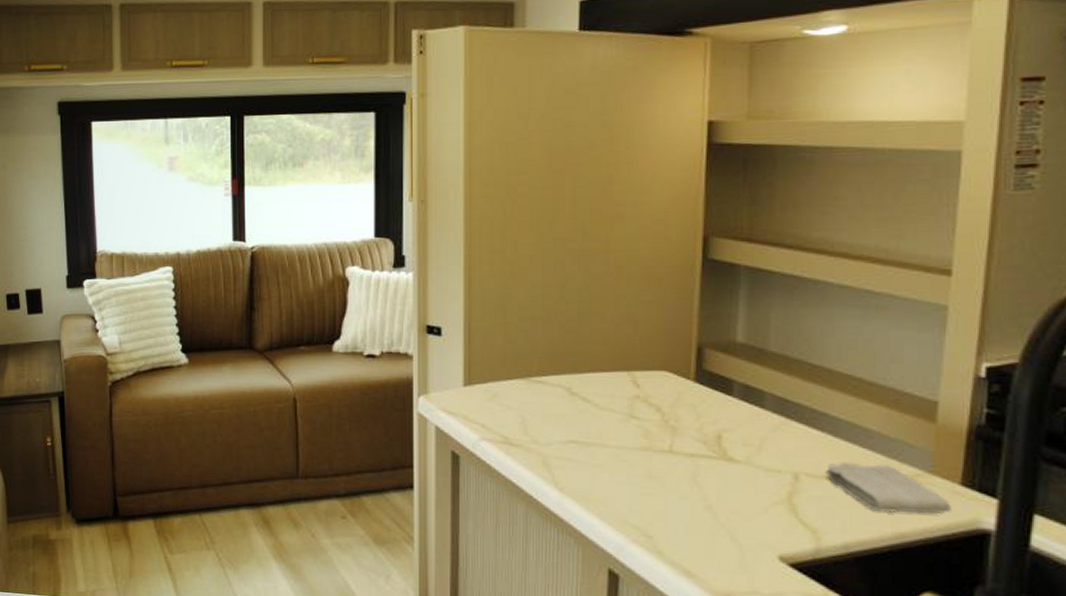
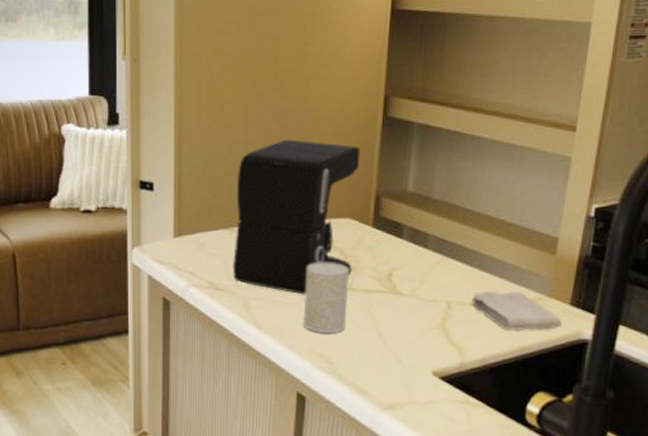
coffee maker: none [530,283,677,456] -> present [233,139,361,295]
cup: none [614,419,668,503] -> present [303,262,349,334]

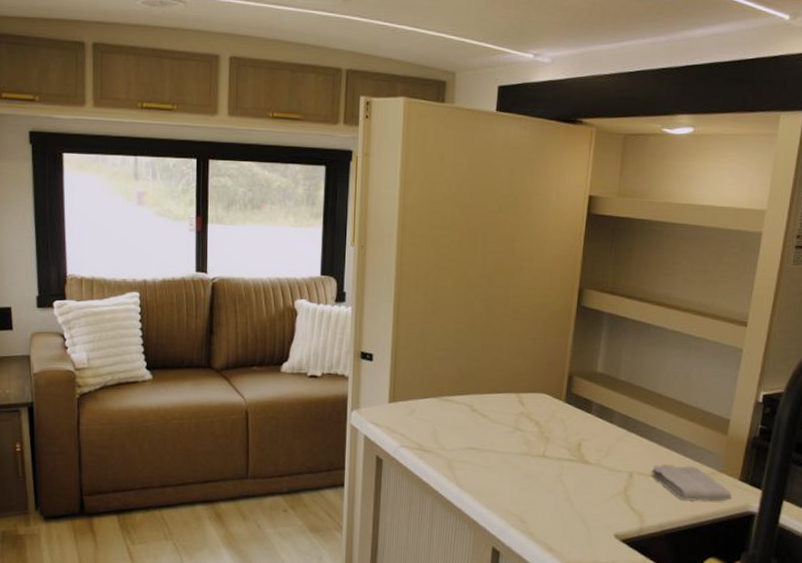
coffee maker: present [233,139,361,295] -> none [439,321,557,460]
cup: present [303,262,349,334] -> none [500,431,543,496]

